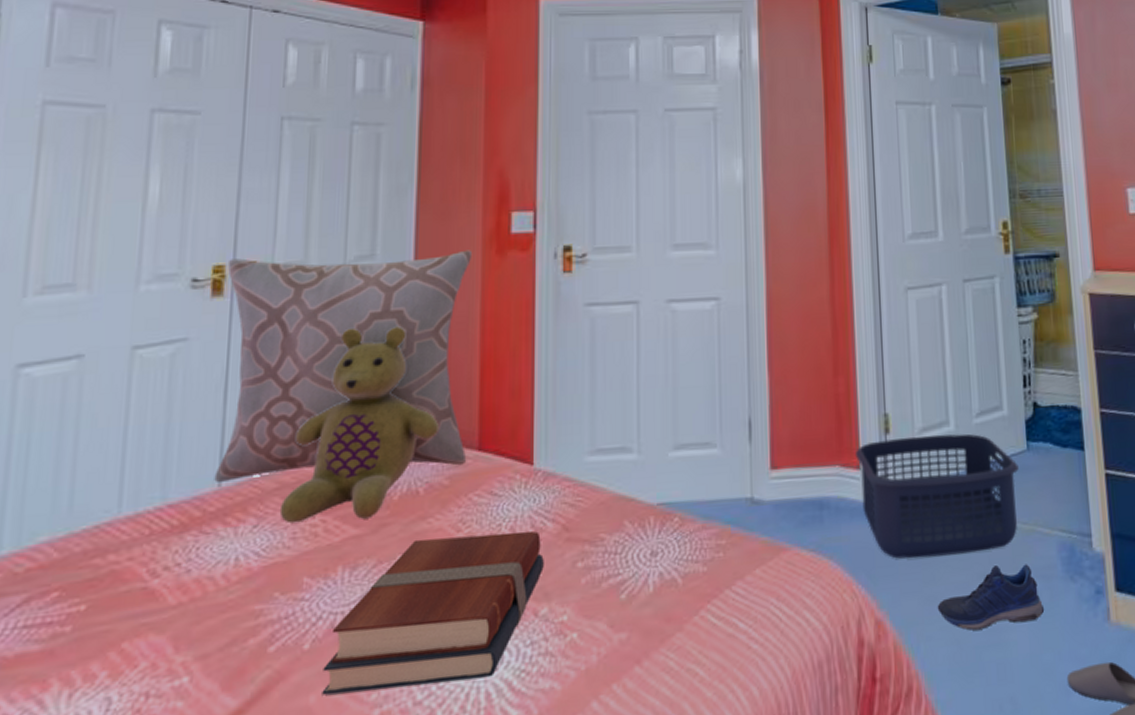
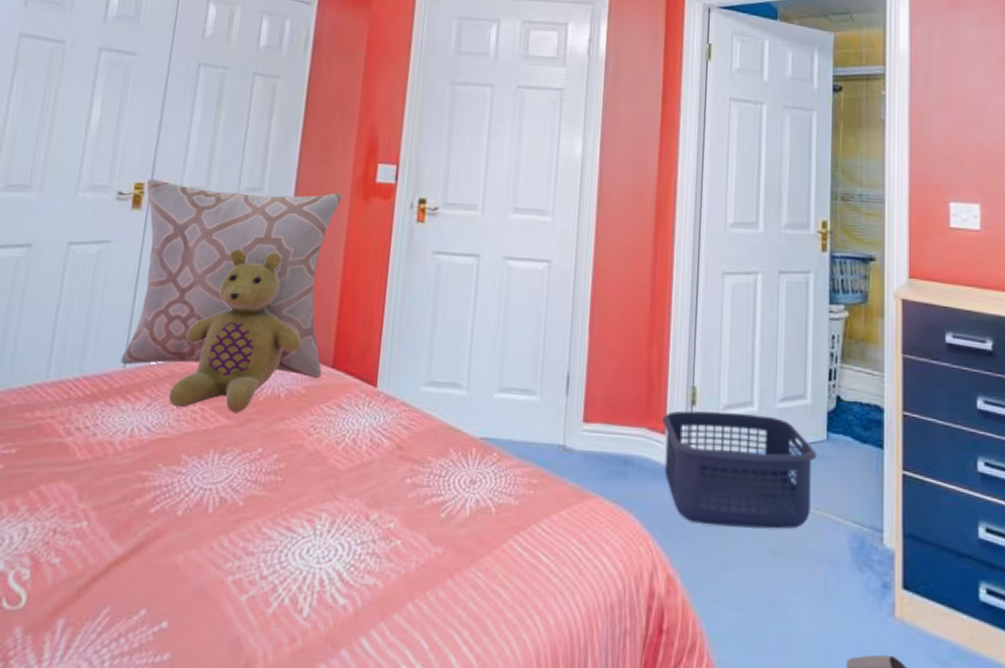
books: present [322,531,544,695] -> none [188,437,379,566]
athletic shoe: present [937,564,1045,631] -> none [726,544,830,603]

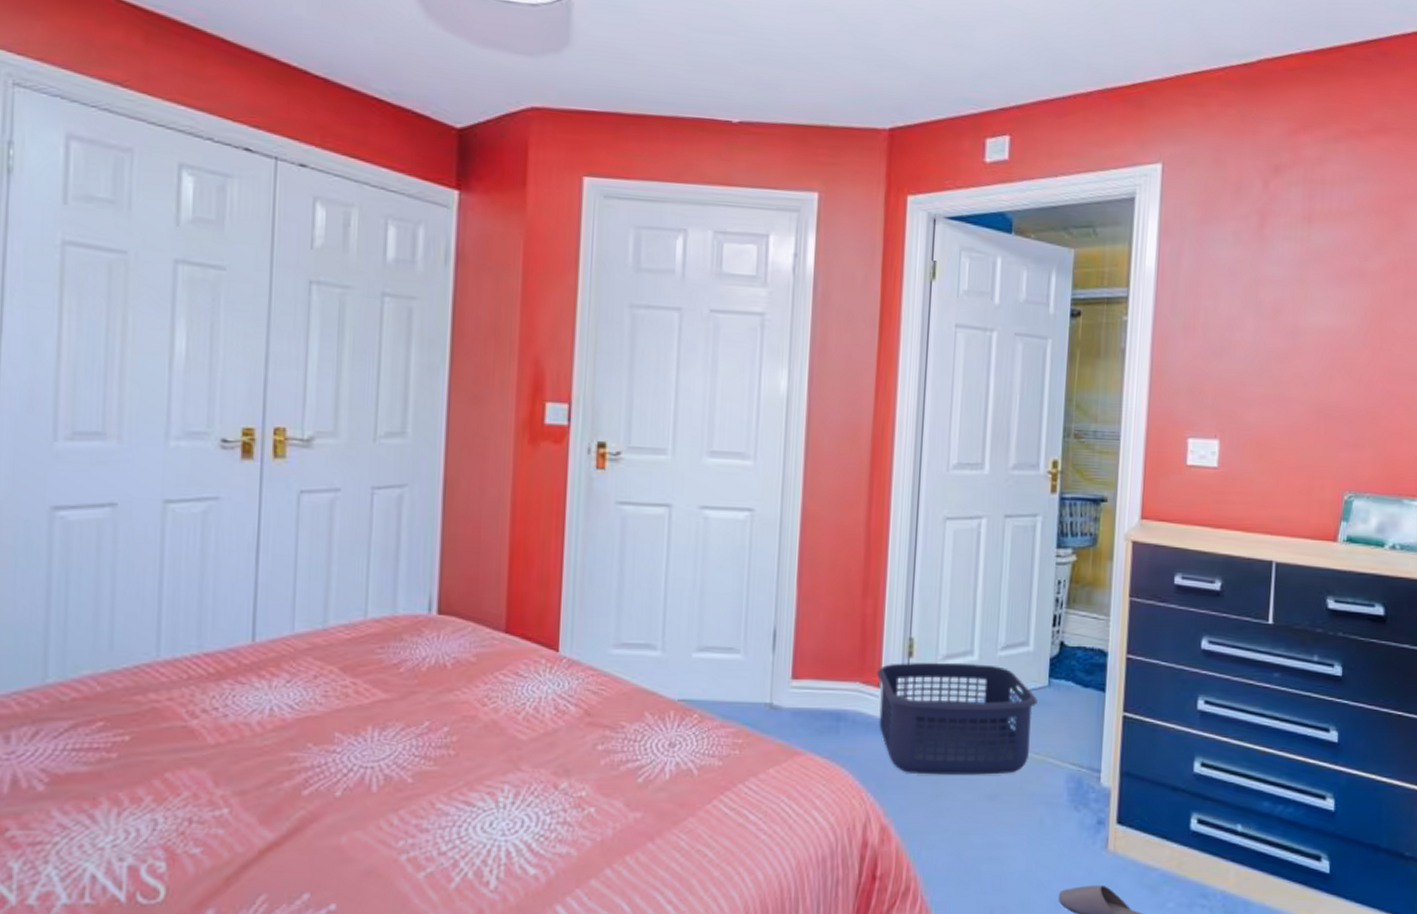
pillow: present [120,179,343,379] -> none [248,423,505,645]
stuffed bear: present [168,248,303,413] -> none [311,503,468,685]

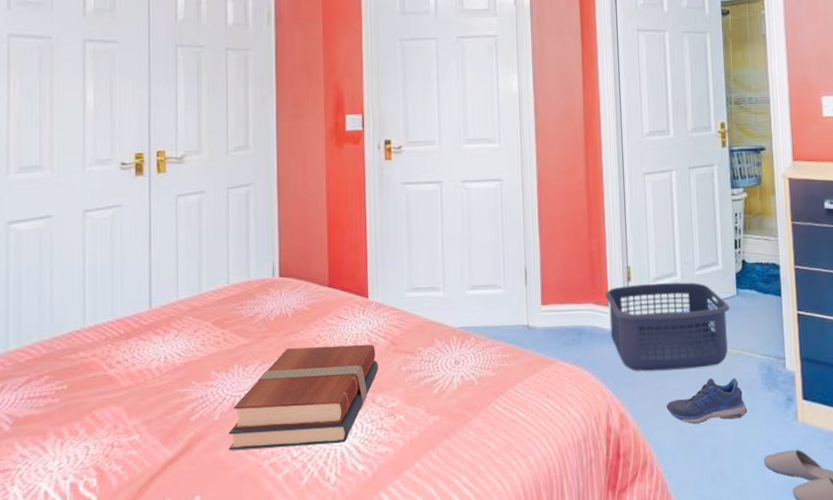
books: none [353,709,566,839] -> present [228,344,378,450]
athletic shoe: none [941,789,1046,844] -> present [666,378,748,424]

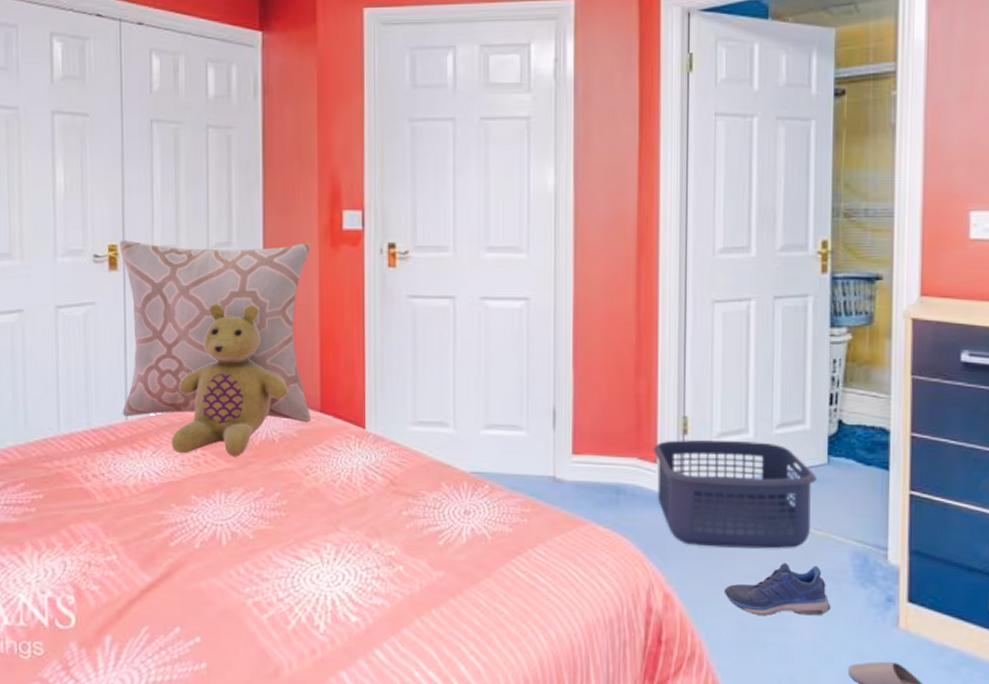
pillow: none [146,143,321,305] -> present [120,240,312,423]
stuffed bear: none [192,198,301,335] -> present [171,303,289,456]
books: present [228,344,378,450] -> none [209,477,375,589]

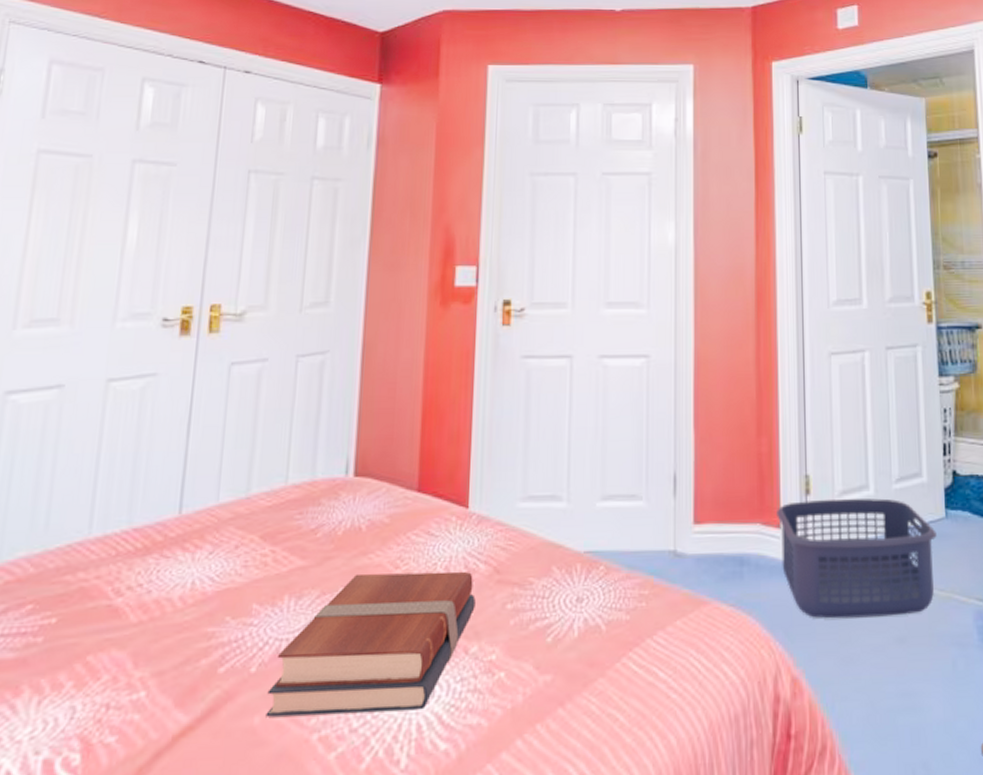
pillow: present [120,240,312,423] -> none [175,300,419,509]
stuffed bear: present [171,303,289,456] -> none [233,370,383,552]
books: none [209,477,375,589] -> present [265,571,476,717]
athletic shoe: present [723,563,831,616] -> none [852,630,960,694]

